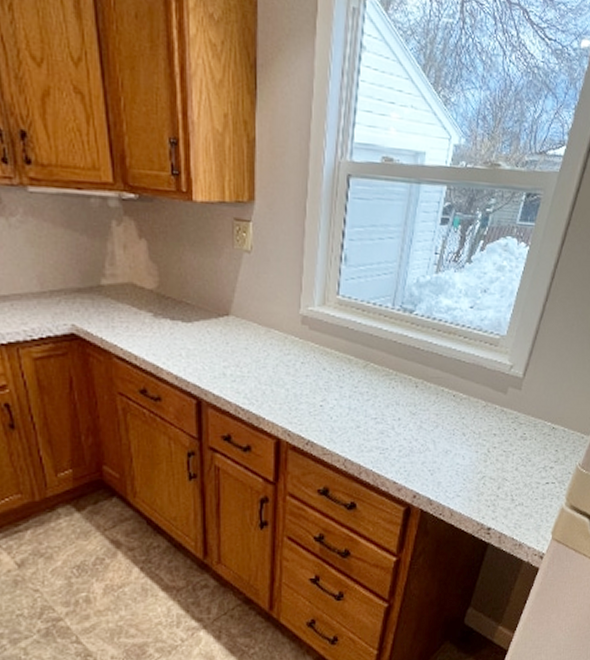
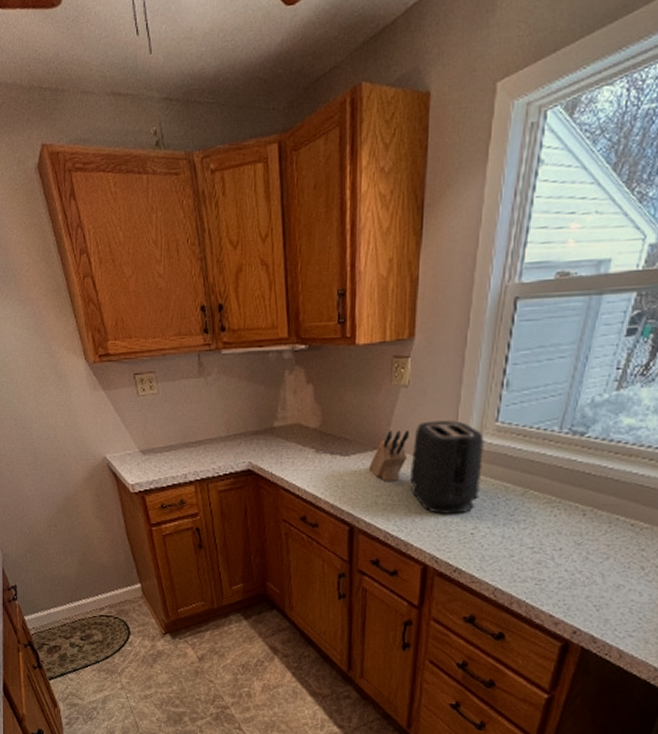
knife block: none [214,296,255,351] -> present [368,430,409,481]
toaster: none [258,290,327,386] -> present [410,420,484,514]

